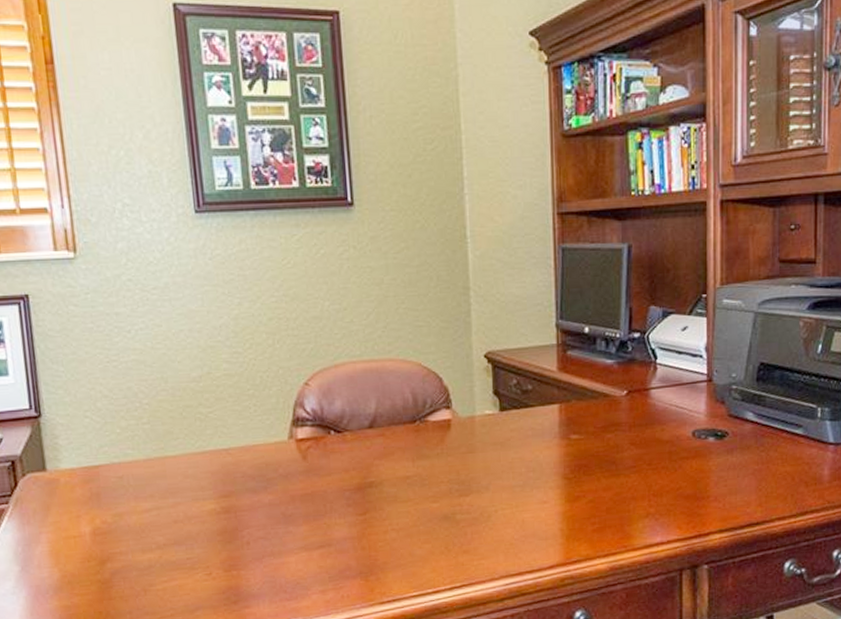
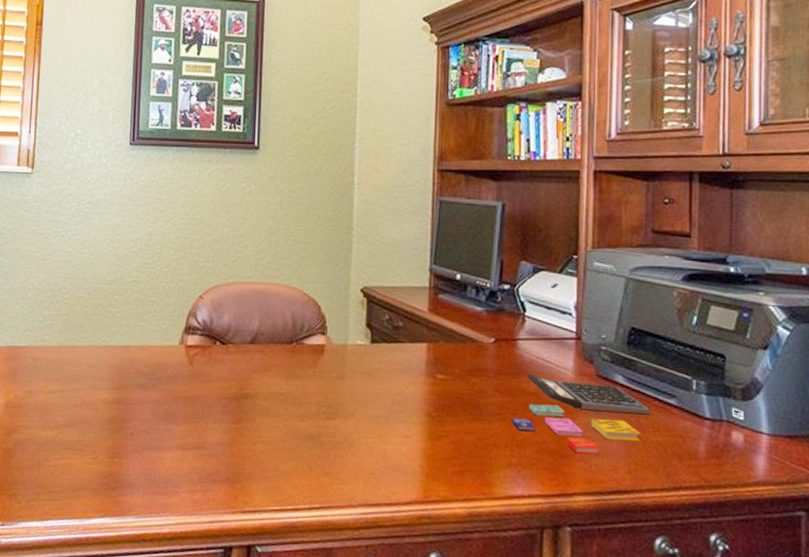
books: none [647,450,771,494] -> present [511,404,641,455]
calculator: none [661,421,779,451] -> present [527,373,650,414]

